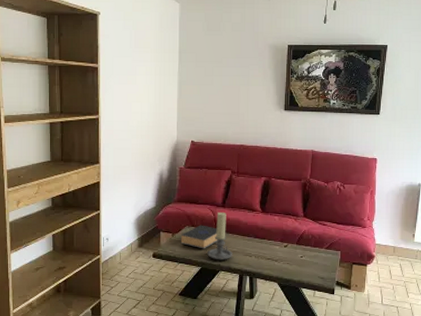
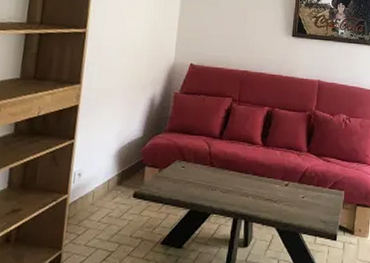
book: present [180,225,218,249] -> none [168,159,212,188]
candle holder: present [207,213,233,260] -> none [198,145,228,201]

